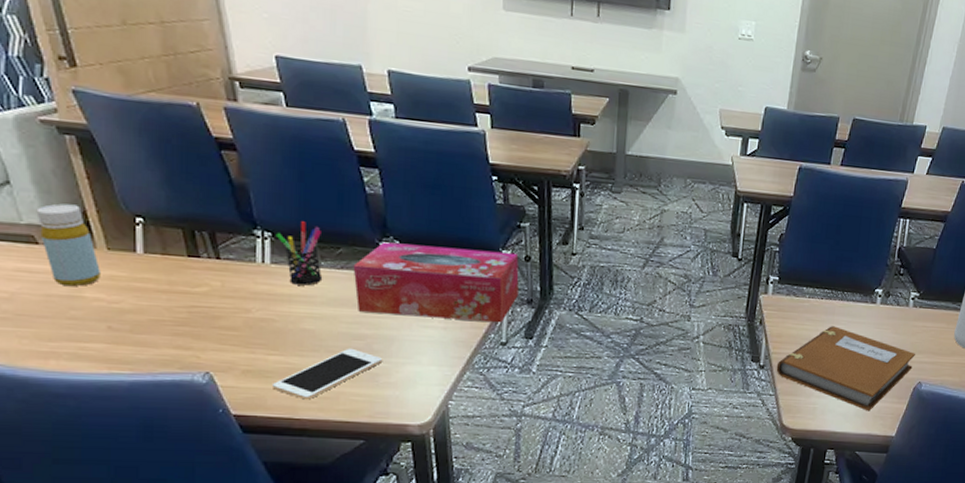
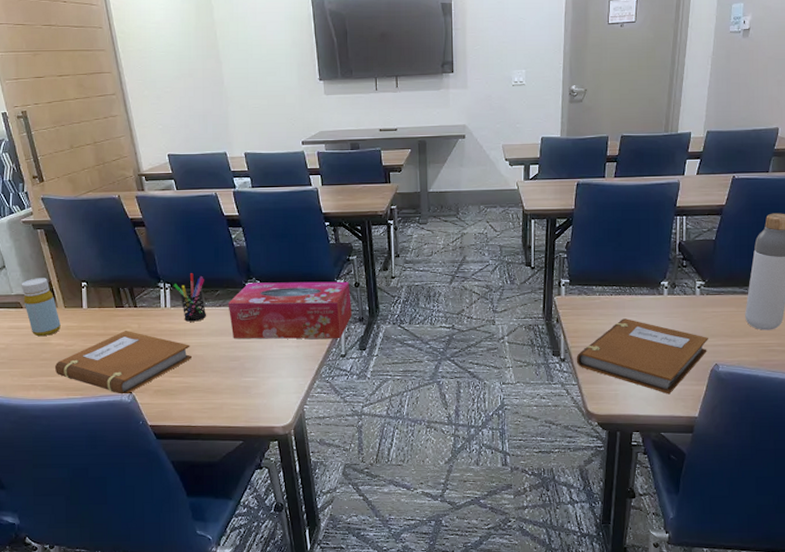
notebook: none [89,289,298,375] -> present [54,331,192,396]
cell phone: present [271,348,383,400] -> none [175,367,253,411]

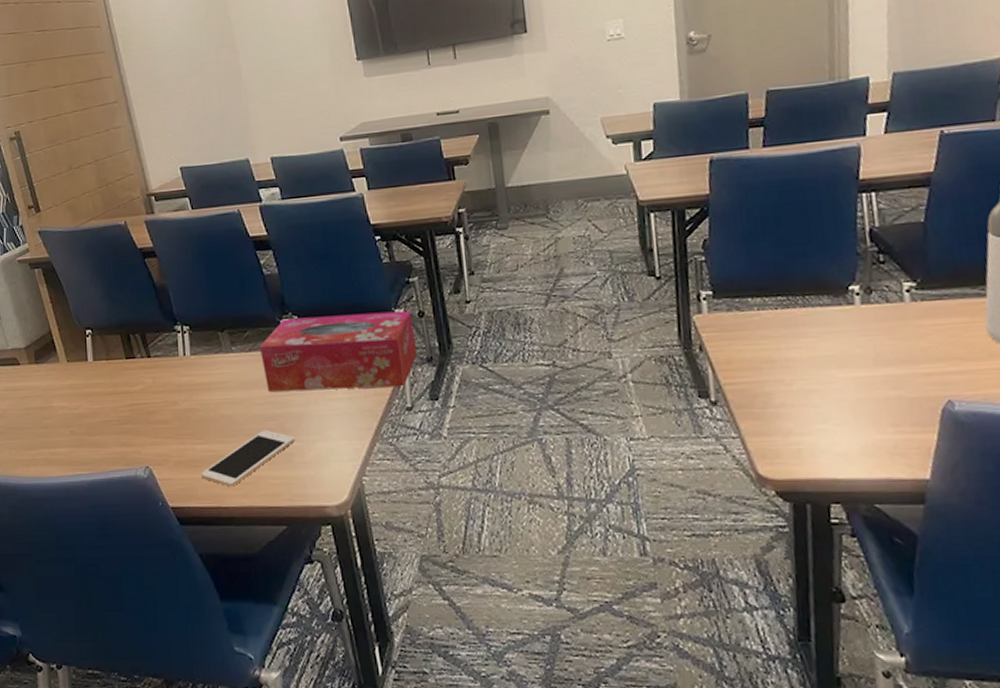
bottle: present [21,278,61,337] -> none [17,326,63,399]
notebook: present [54,331,192,396] -> none [57,387,218,470]
pen holder: present [173,273,207,322] -> none [192,311,235,373]
cell phone: none [175,367,253,411] -> present [200,429,295,487]
notebook: present [576,318,708,395] -> none [733,341,933,448]

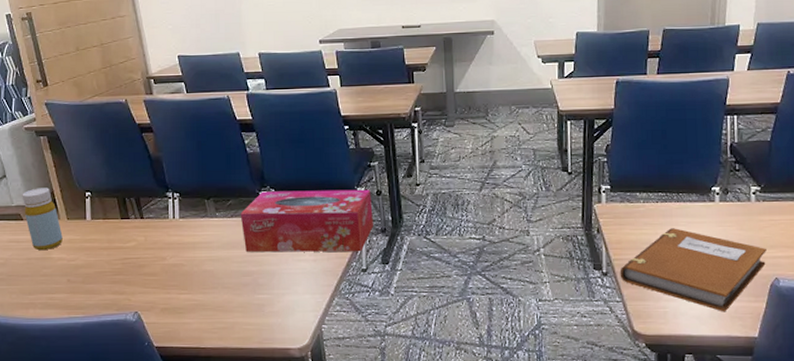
bottle: none [17,326,63,399] -> present [22,188,63,251]
cell phone: present [200,429,295,487] -> none [183,283,267,331]
notebook: none [733,341,933,448] -> present [620,228,766,312]

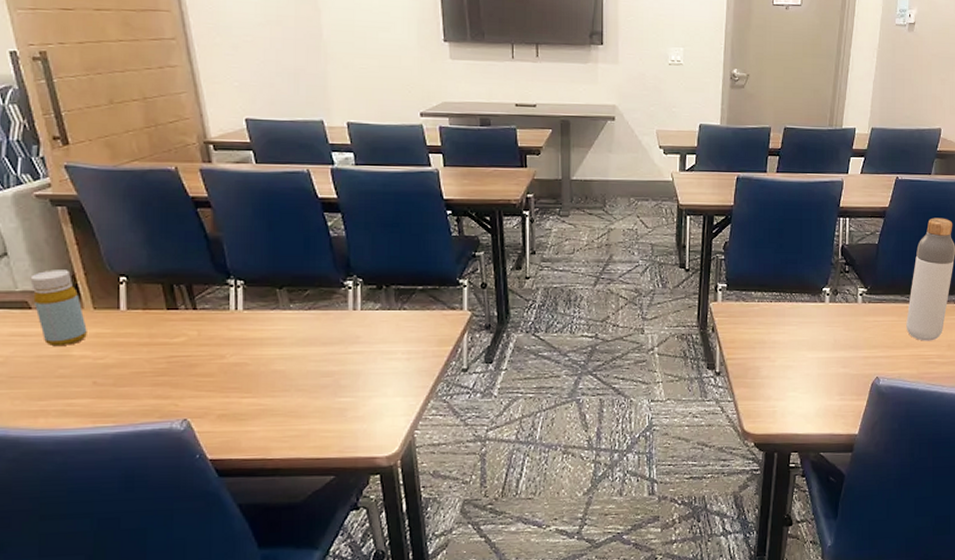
tissue box: present [240,189,373,253] -> none [320,281,477,350]
notebook: present [620,228,766,312] -> none [732,328,869,411]

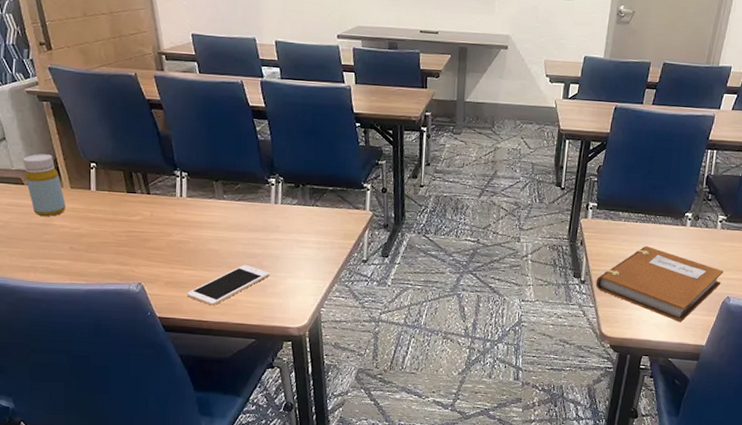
cell phone: none [245,385,350,440] -> present [186,264,270,306]
notebook: none [732,328,869,411] -> present [595,246,724,323]

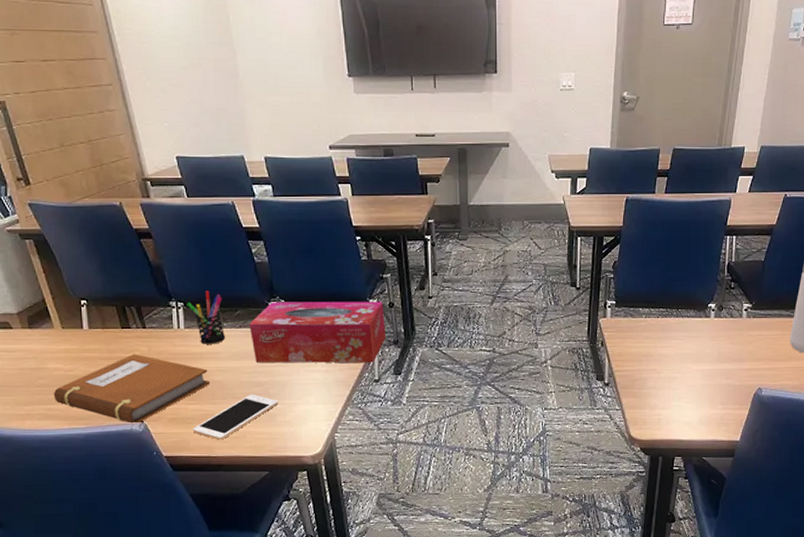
bottle: present [23,153,66,217] -> none [9,295,58,361]
notebook: none [57,218,206,285] -> present [53,354,210,425]
pen holder: none [190,163,225,215] -> present [187,291,226,344]
tissue box: none [248,179,377,244] -> present [249,301,386,363]
notebook: present [595,246,724,323] -> none [620,342,753,419]

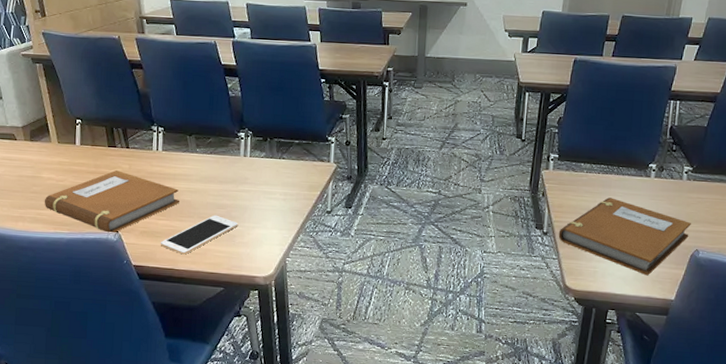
pen holder: present [187,291,226,344] -> none [166,119,198,167]
tissue box: present [249,301,386,363] -> none [219,133,341,196]
notebook: none [620,342,753,419] -> present [558,197,691,276]

